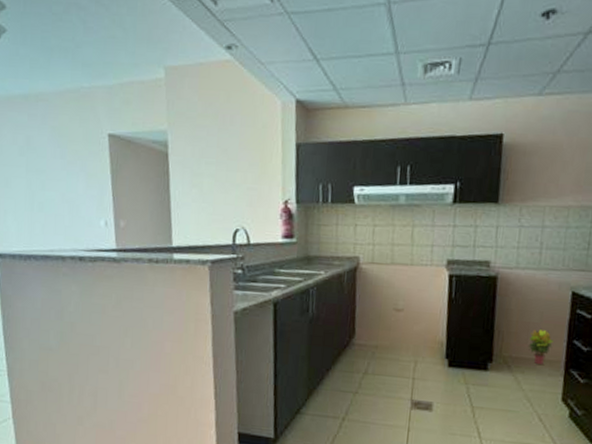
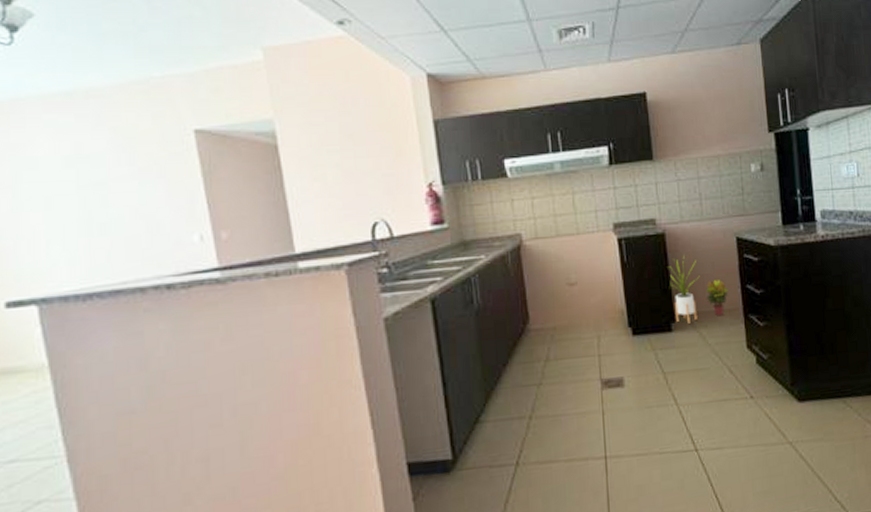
house plant: none [493,302,526,366] -> present [668,256,700,324]

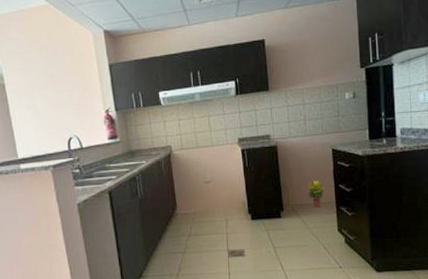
house plant: present [668,256,700,324] -> none [279,163,303,212]

